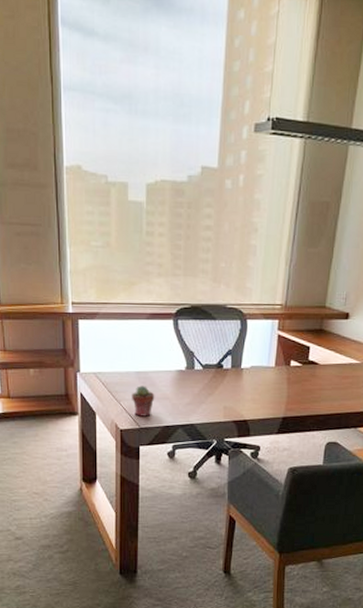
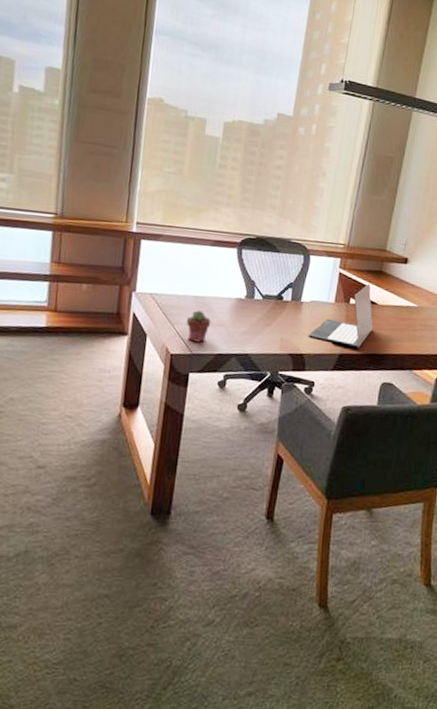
laptop: none [250,343,315,410] -> present [308,283,373,348]

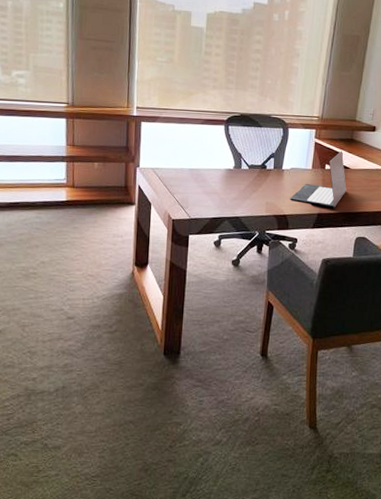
potted succulent: present [186,310,212,343] -> none [184,181,206,209]

